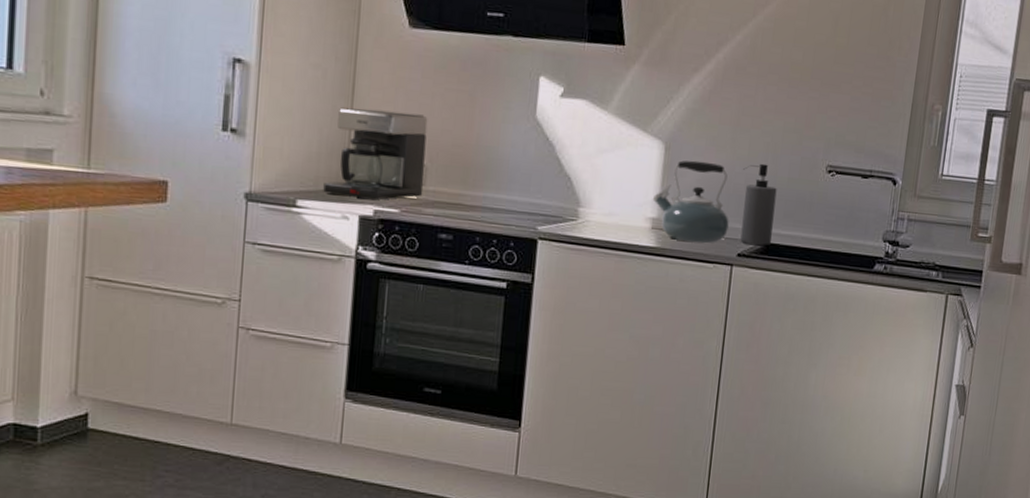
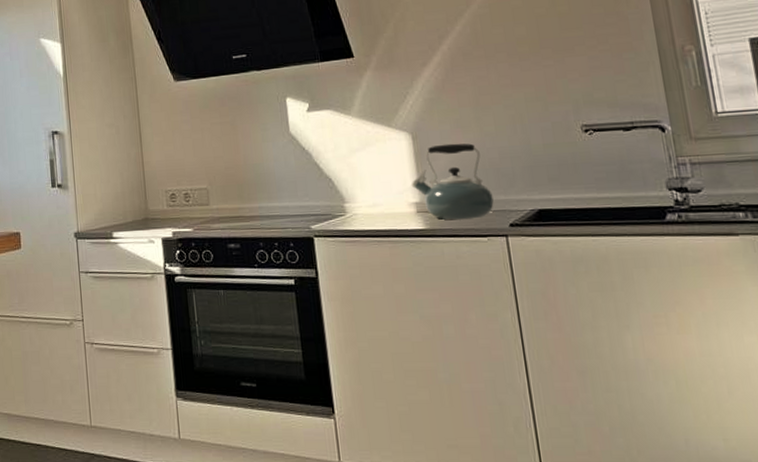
coffee maker: present [323,108,428,200] -> none [130,148,209,224]
soap dispenser: present [740,163,777,247] -> none [494,135,542,214]

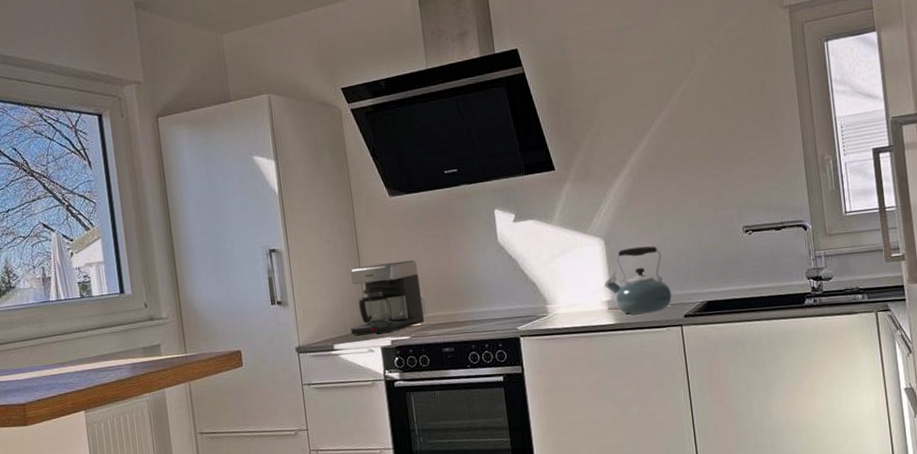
coffee maker: none [130,148,209,224] -> present [350,260,425,335]

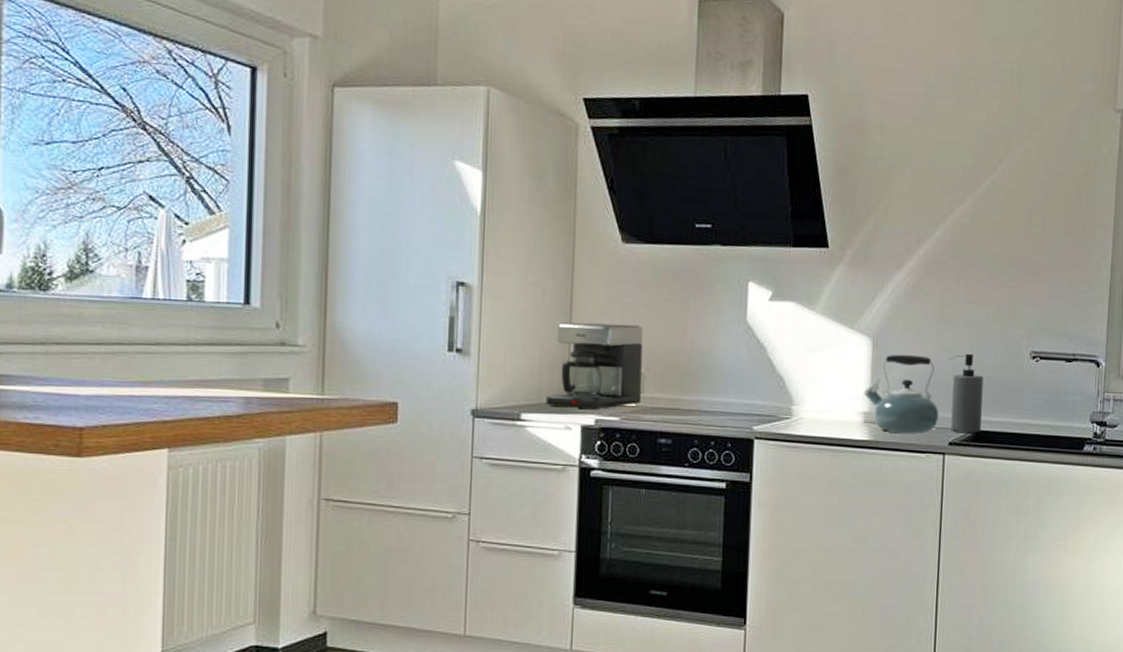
soap dispenser: none [673,237,710,306] -> present [949,353,984,434]

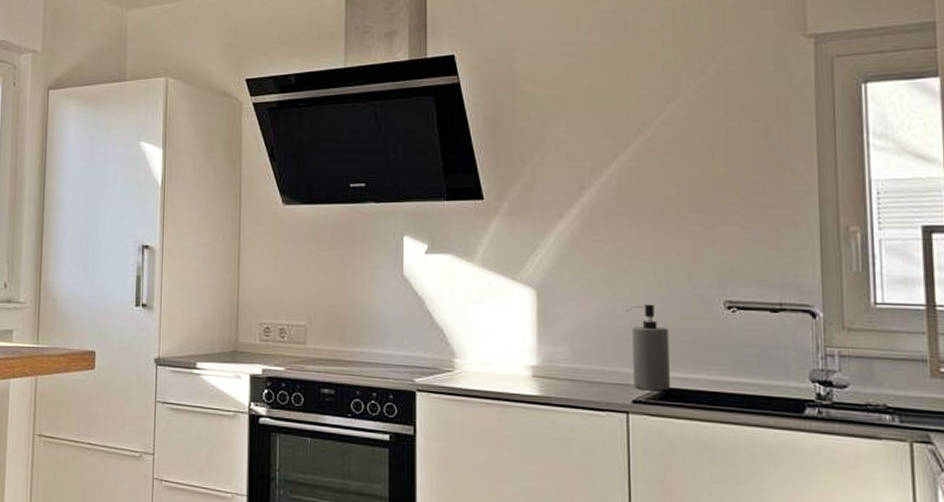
coffee maker: present [546,322,643,410] -> none [218,278,305,360]
kettle: present [863,354,939,434] -> none [529,305,618,391]

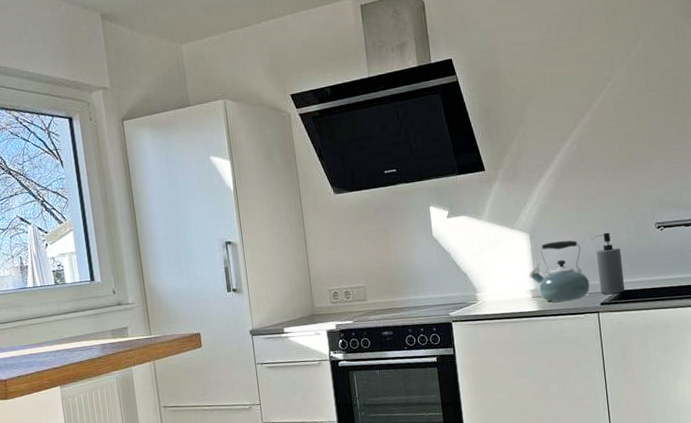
kettle: none [529,305,618,391] -> present [528,240,590,303]

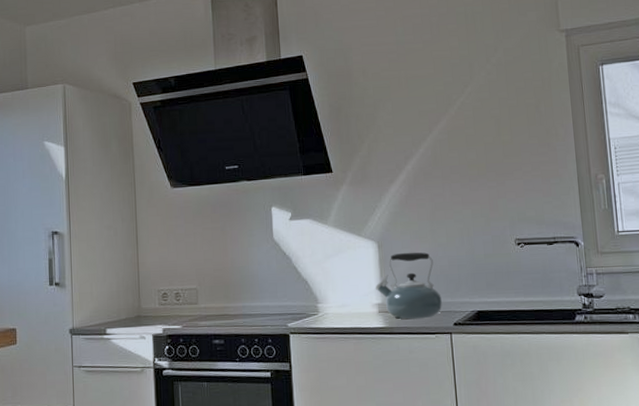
soap dispenser: present [591,232,625,295] -> none [445,246,480,315]

